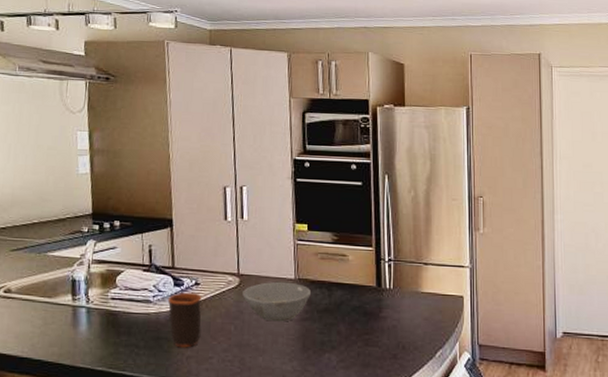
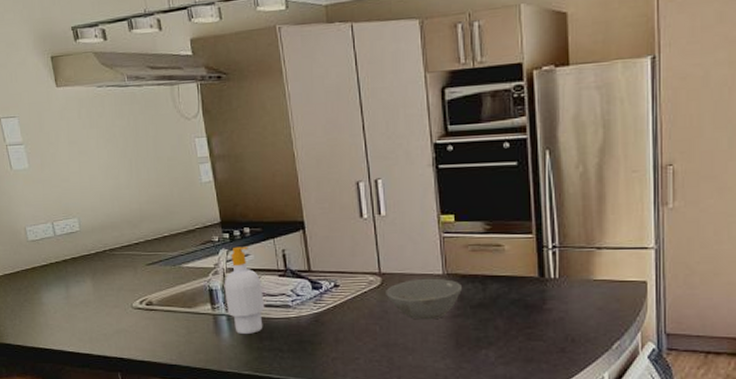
soap bottle: none [87,239,127,328] -> present [224,246,265,334]
mug: present [167,292,202,348] -> none [307,294,345,350]

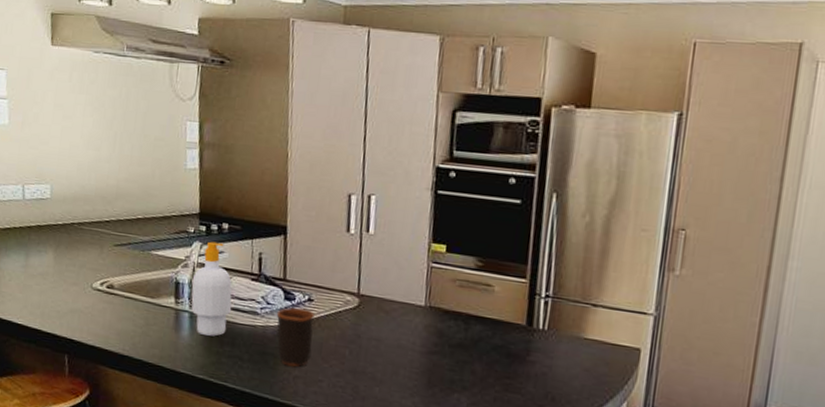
mug: none [307,294,345,350] -> present [276,307,315,367]
bowl: present [386,278,462,320] -> none [361,306,443,353]

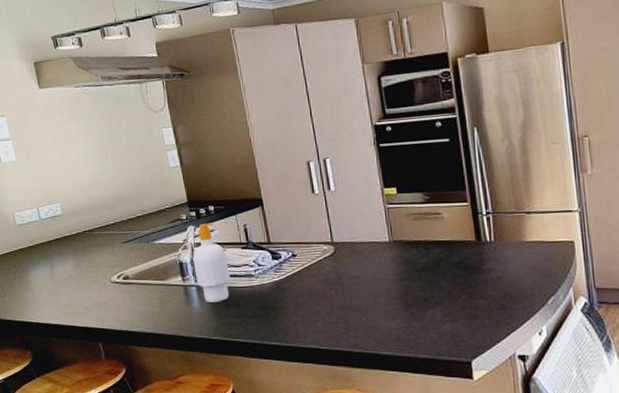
mug: present [276,307,315,367] -> none [268,263,304,315]

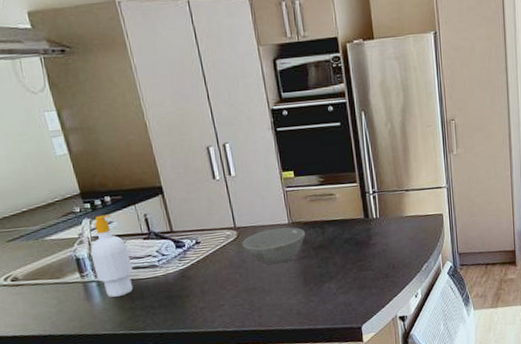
bowl: none [339,245,407,284] -> present [242,227,305,265]

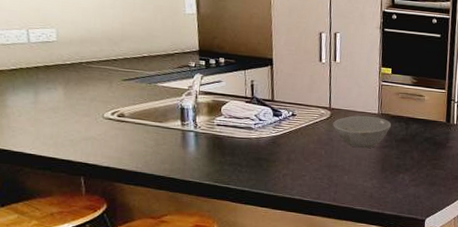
soap bottle: present [90,214,134,297] -> none [195,73,231,150]

